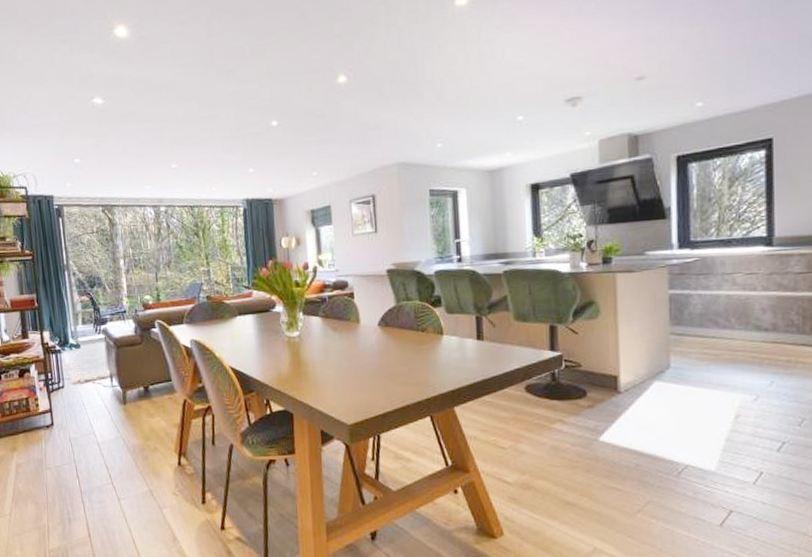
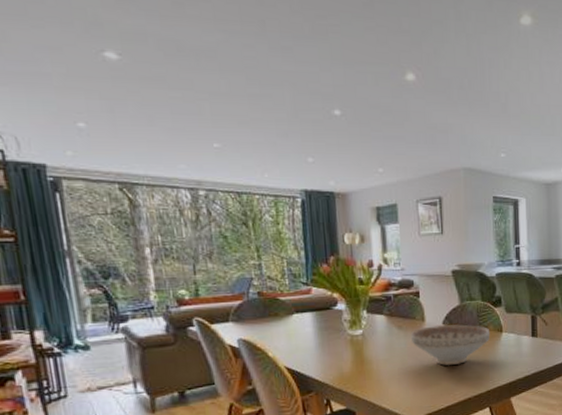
decorative bowl: none [346,326,430,370] -> present [411,324,491,366]

